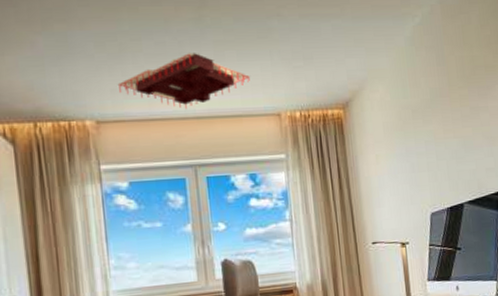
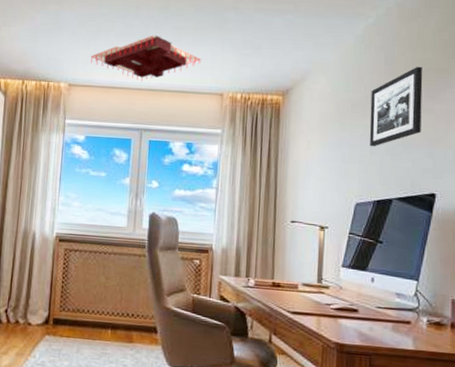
picture frame: none [428,64,479,153] -> present [369,66,423,147]

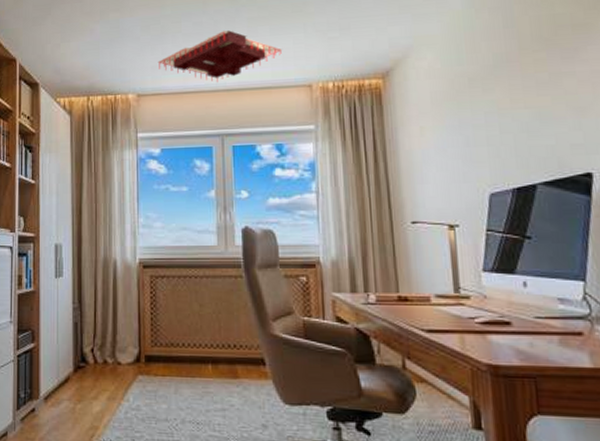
picture frame: present [369,66,423,147] -> none [491,24,562,125]

